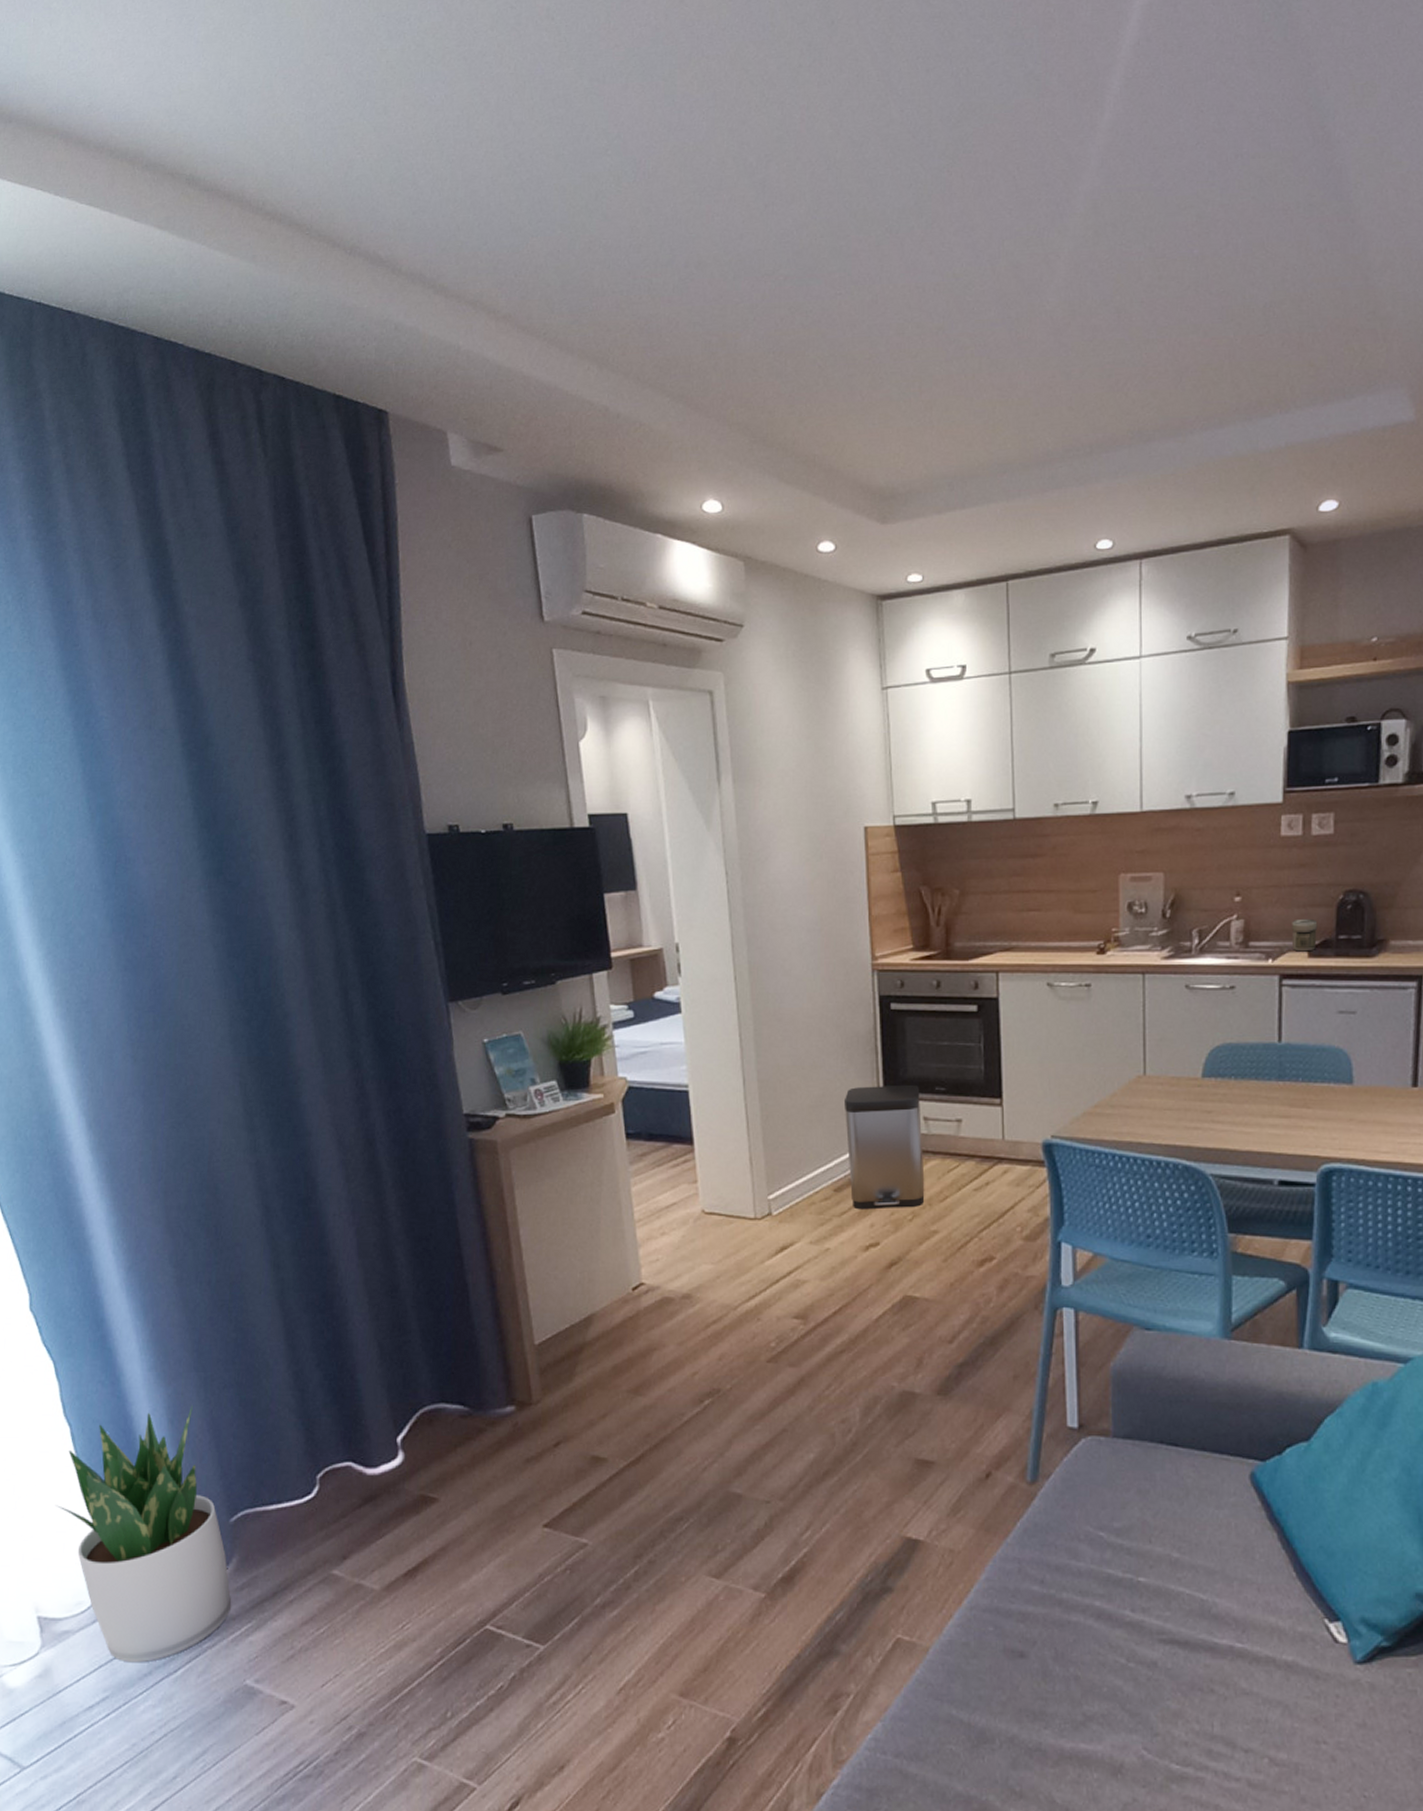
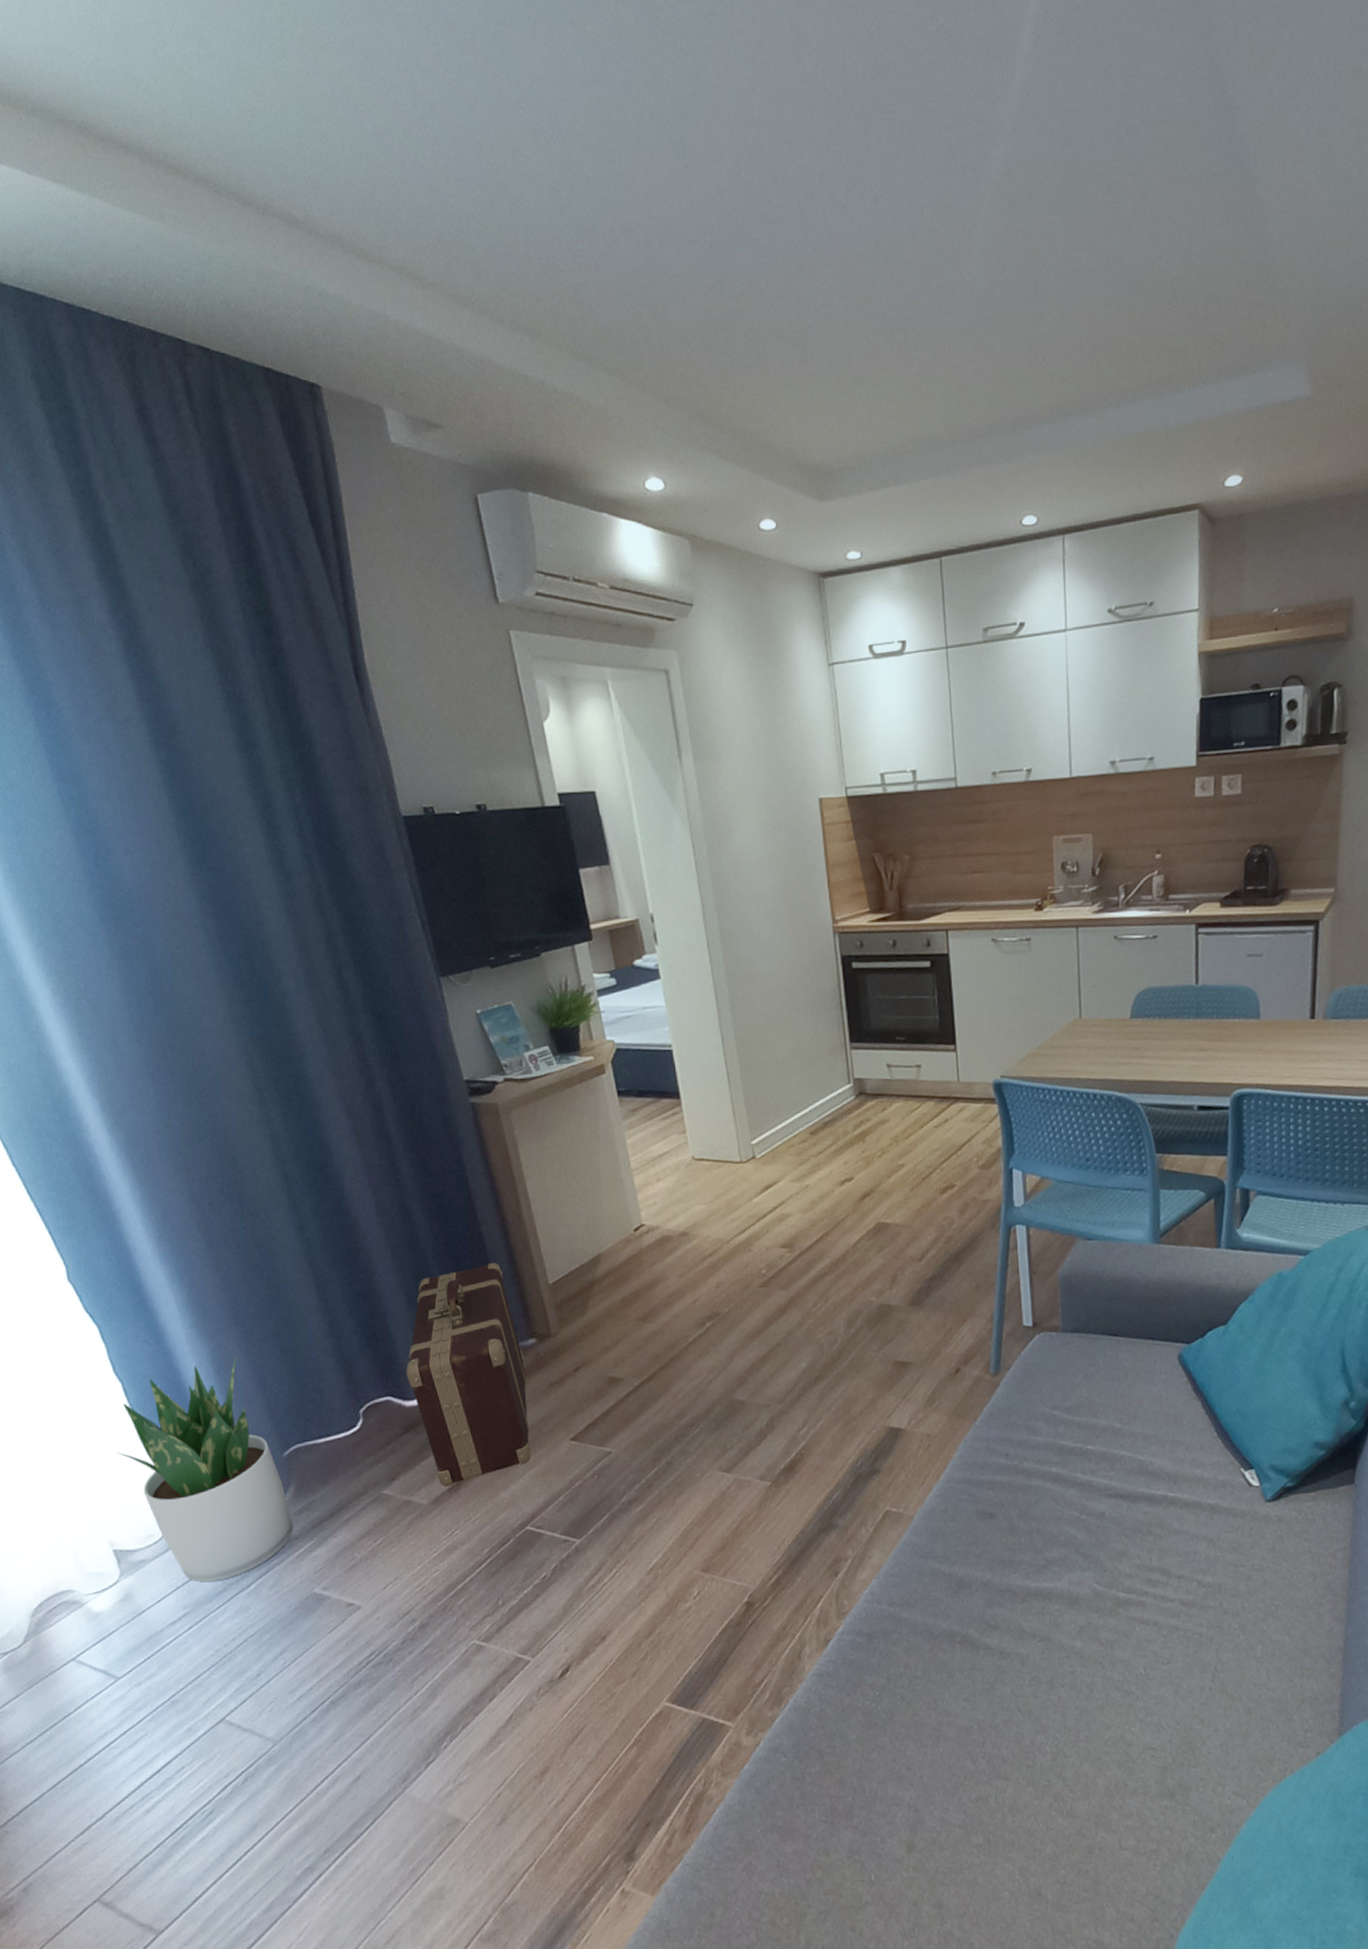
suitcase: none [370,1317,501,1571] -> present [406,1263,532,1486]
pedal bin: present [845,1084,925,1210] -> none [815,1035,891,1150]
jar: present [1291,918,1318,952] -> none [1205,872,1229,903]

